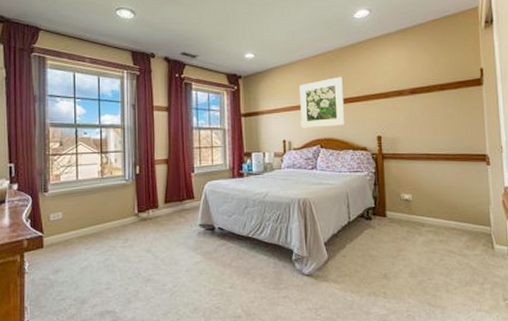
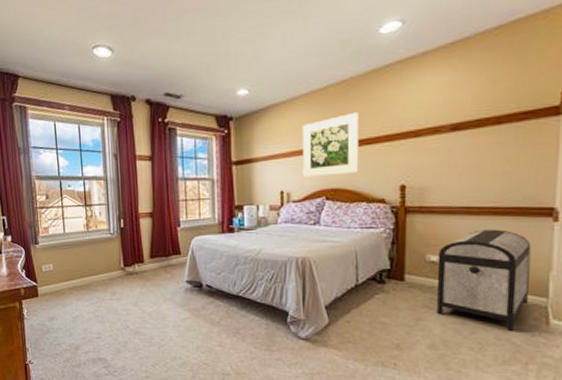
storage chest: none [409,172,477,257] -> present [436,229,532,332]

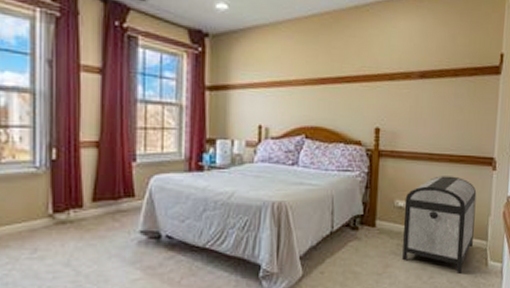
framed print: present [303,111,360,178] -> none [283,46,340,113]

